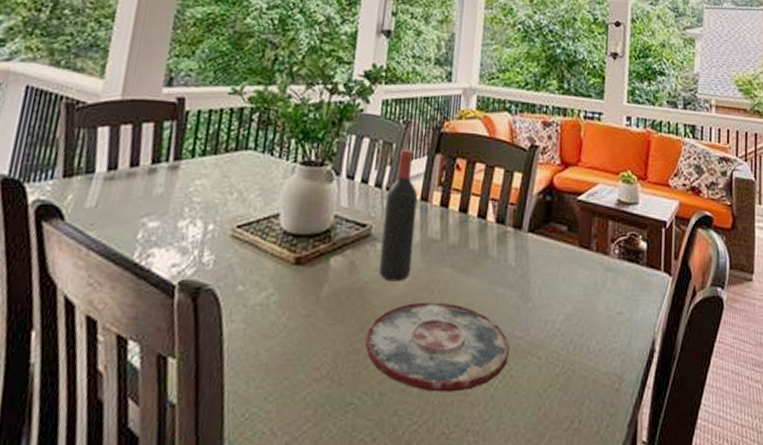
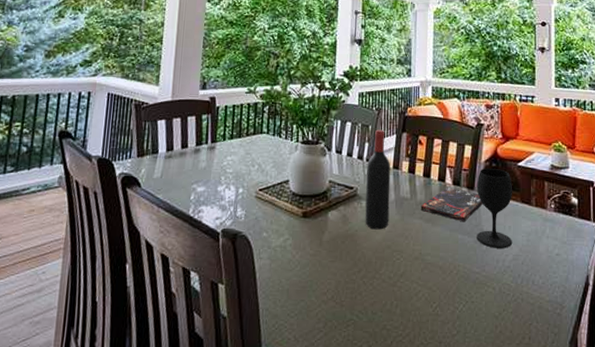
plate: present [364,302,510,392] -> none [358,245,470,313]
book: none [452,226,532,272] -> present [420,187,483,222]
wine glass: none [521,203,570,306] -> present [476,169,513,248]

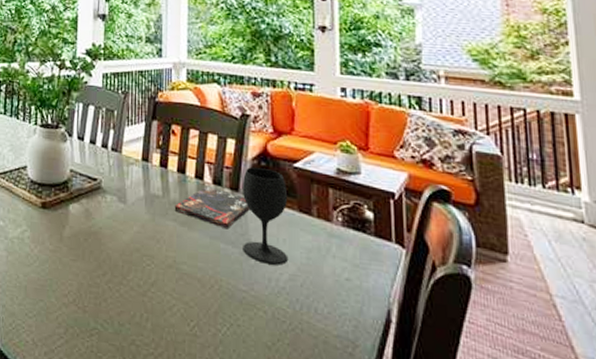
wine bottle: present [365,129,391,230] -> none [110,115,140,230]

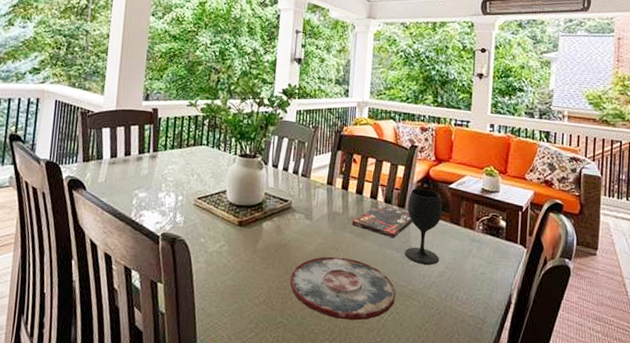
plate: none [103,249,235,333] -> present [289,256,396,321]

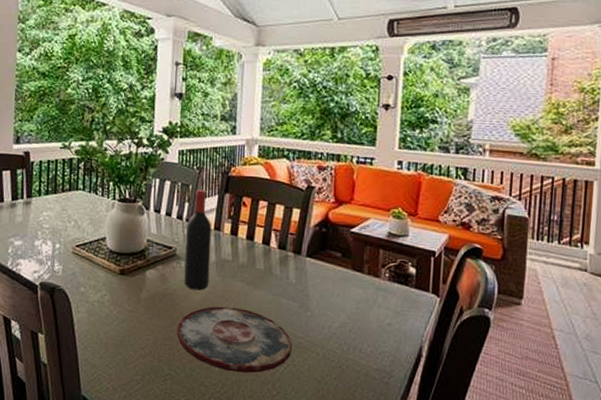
wine bottle: none [298,146,325,242] -> present [184,189,212,291]
book: present [352,205,413,239] -> none [242,251,310,287]
wine glass: present [405,189,443,265] -> none [301,233,344,315]

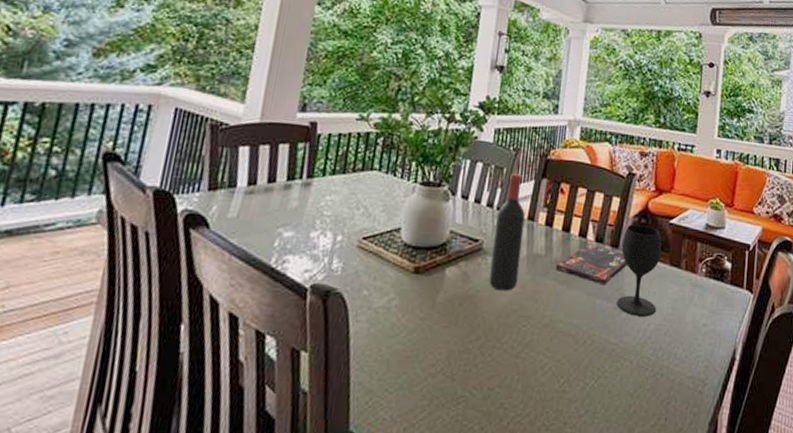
plate: present [176,306,293,373] -> none [475,309,605,390]
book: none [242,251,310,287] -> present [555,244,627,285]
wine glass: none [301,233,344,315] -> present [617,224,662,317]

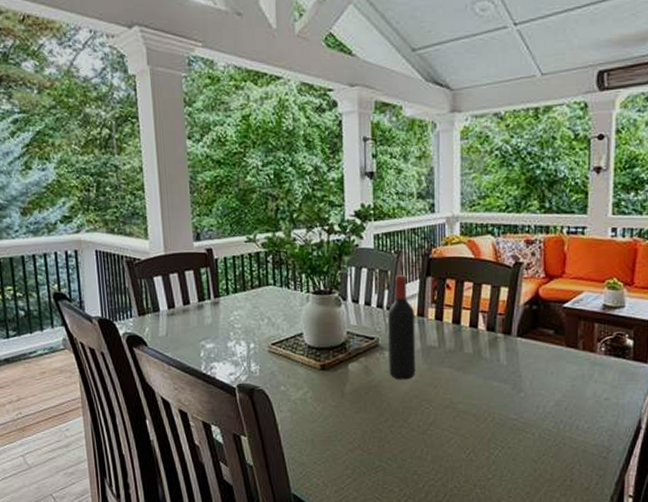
book: present [555,244,627,285] -> none [450,334,521,369]
wine glass: present [617,224,662,317] -> none [514,312,557,395]

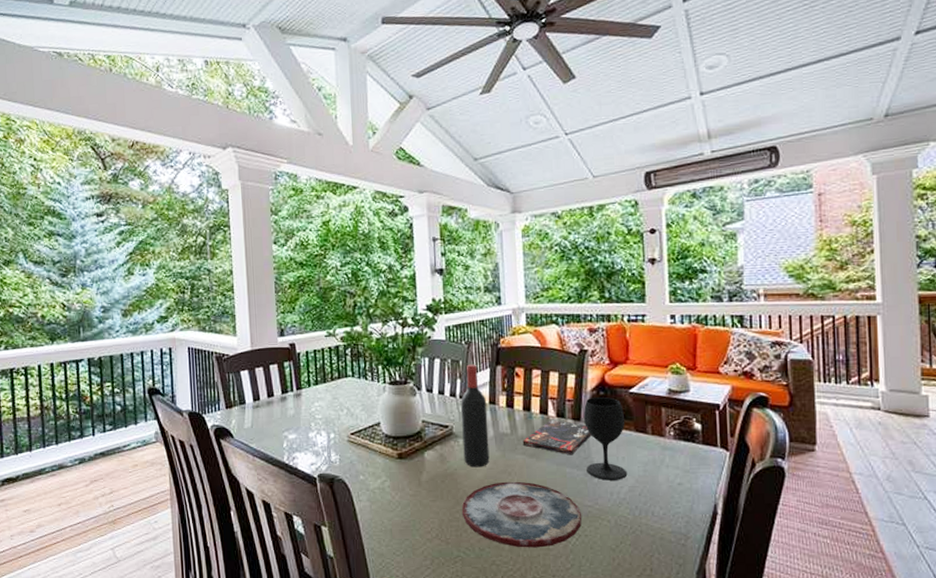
plate: none [385,394,507,459] -> present [461,481,582,548]
book: none [450,334,521,369] -> present [522,420,592,455]
wine glass: none [514,312,557,395] -> present [583,397,628,480]

